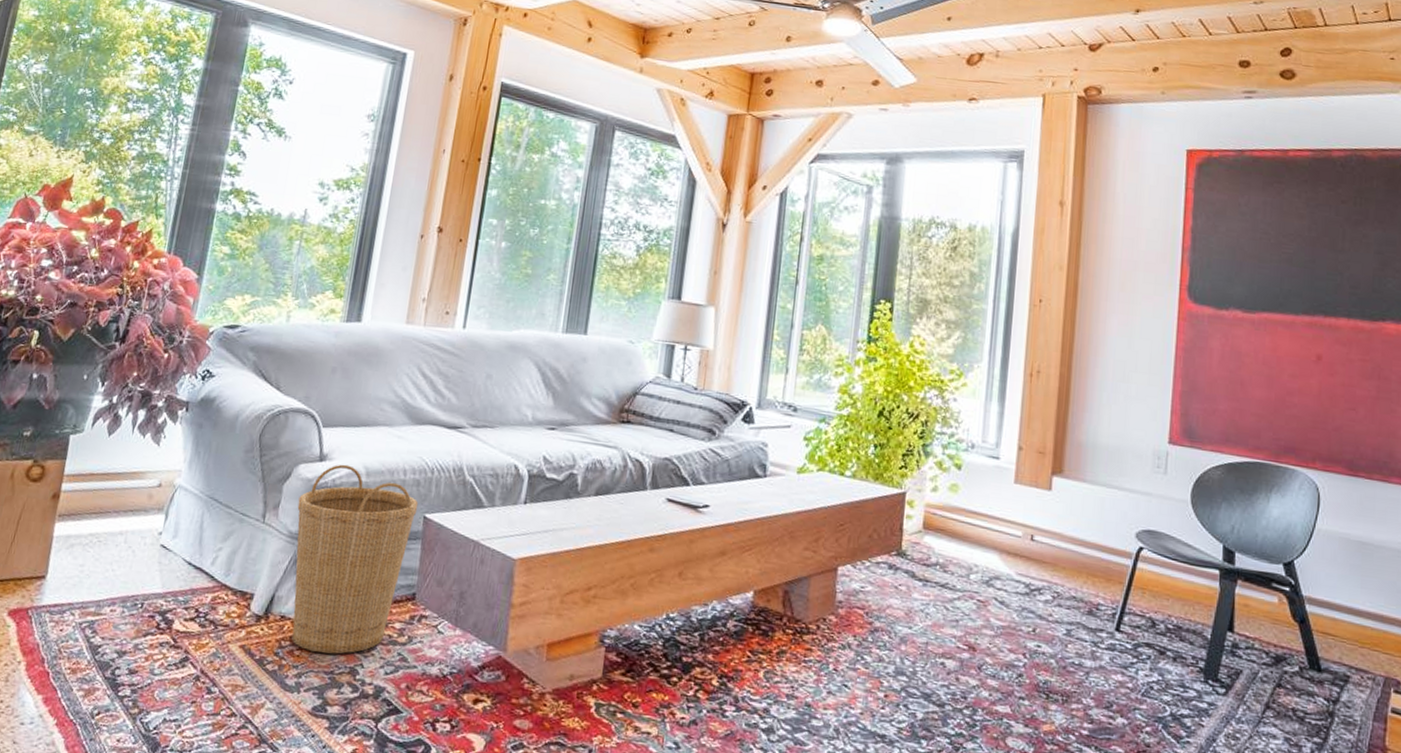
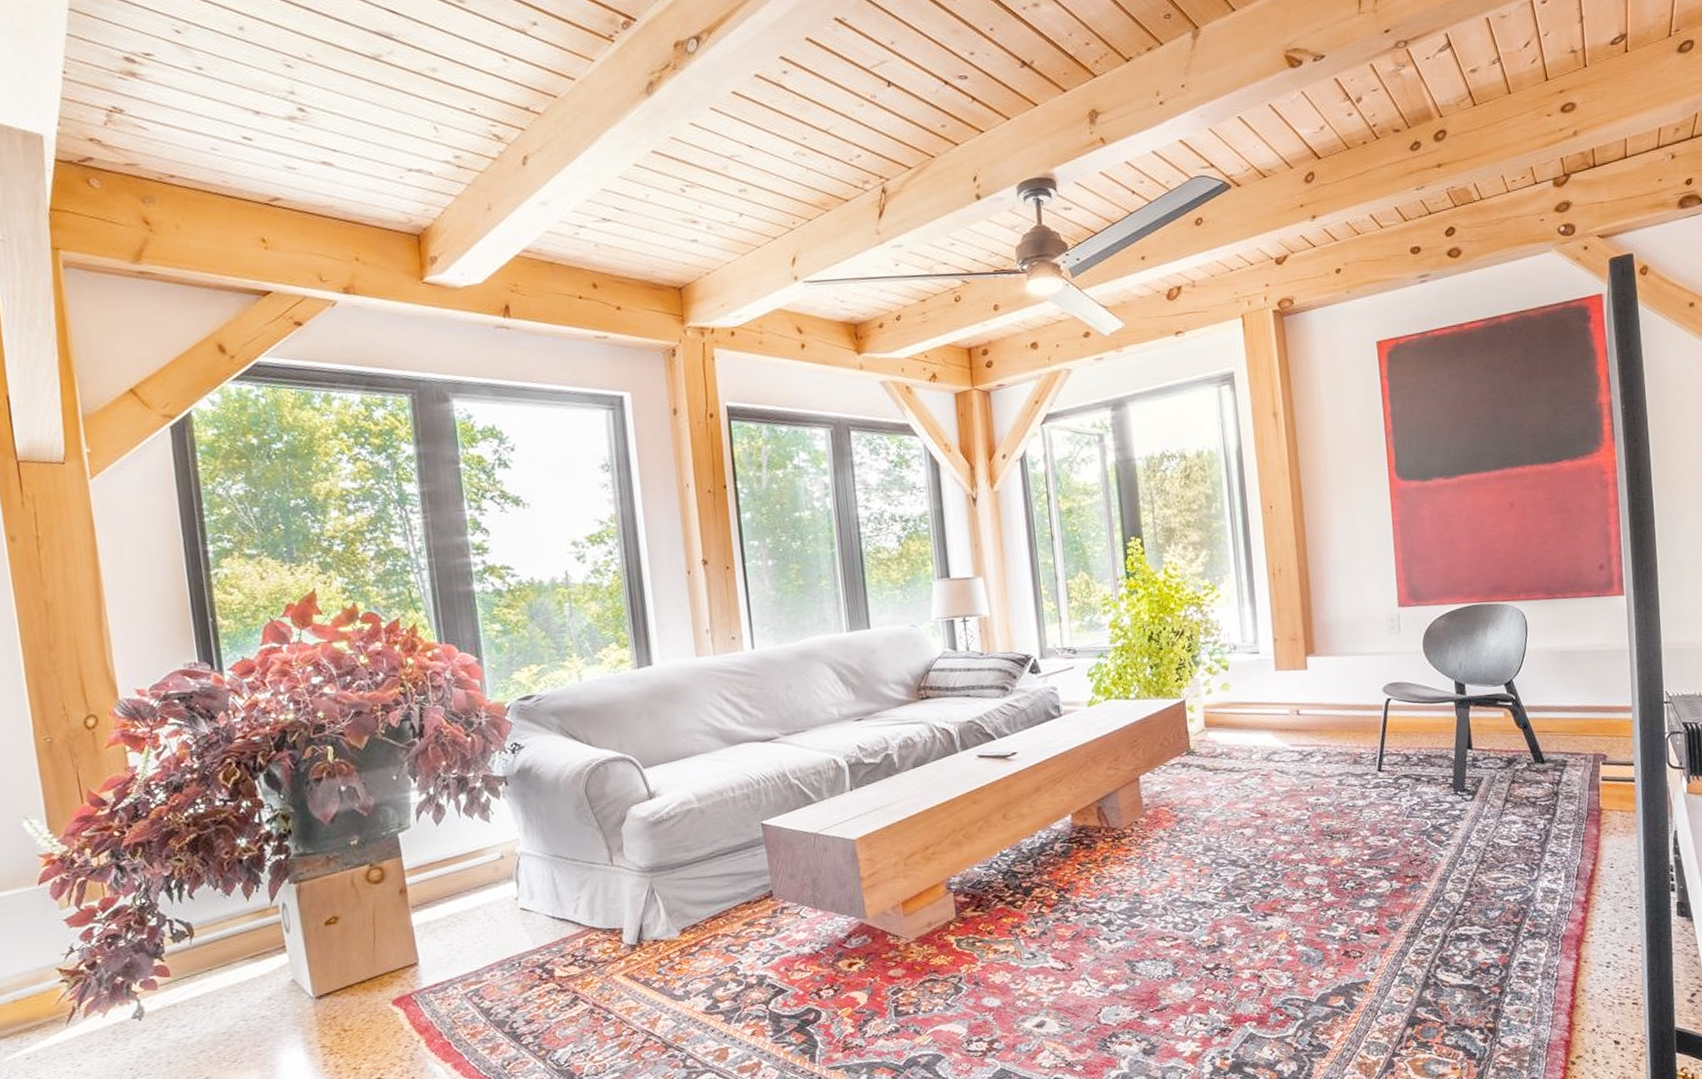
basket: present [292,464,419,654] -> none [639,796,754,963]

